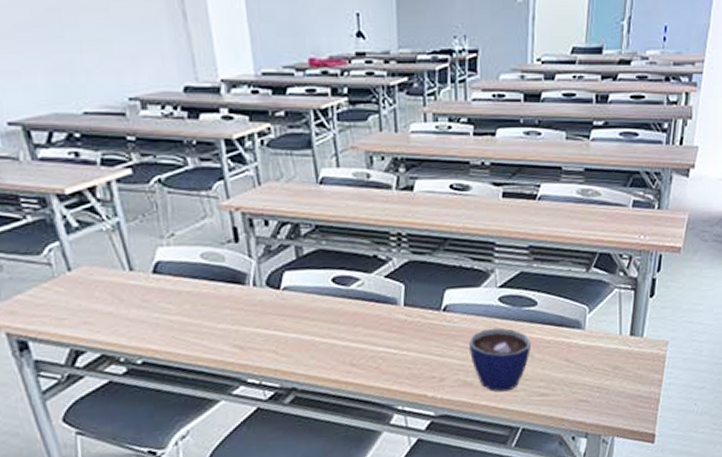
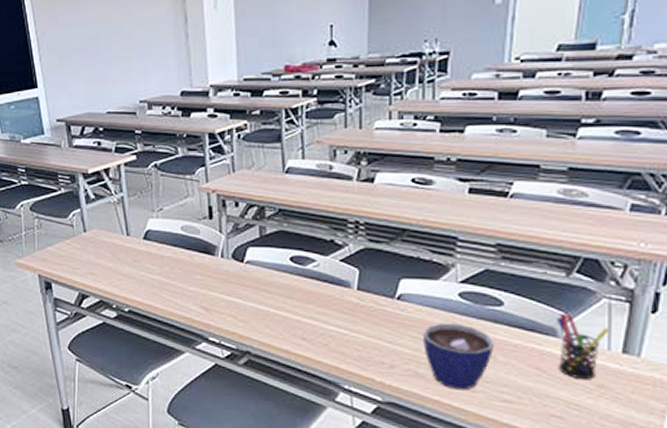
pen holder: none [580,306,620,365] -> present [556,313,609,380]

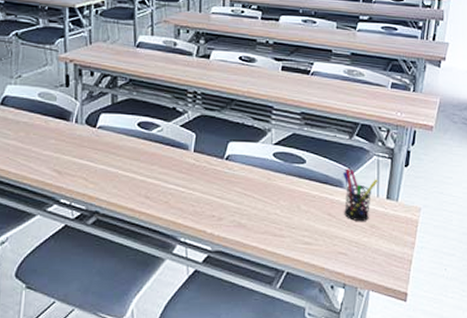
cup: present [423,322,495,391] -> none [245,179,299,236]

